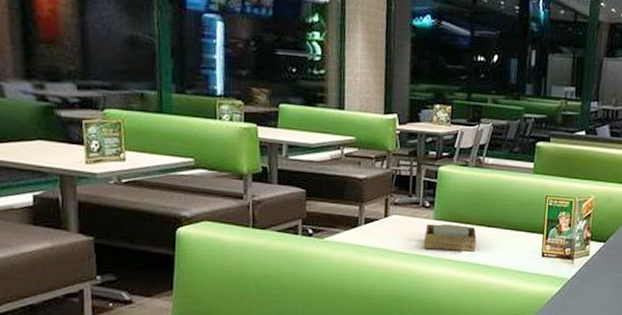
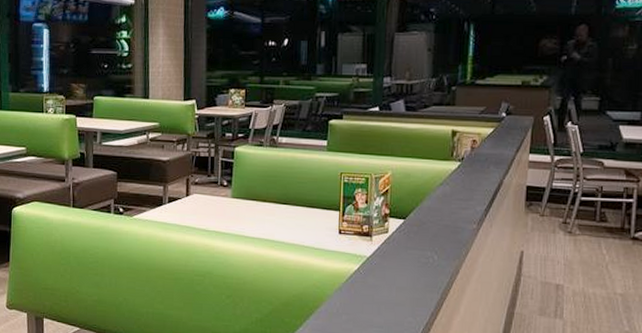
napkin holder: present [424,223,477,252] -> none [223,201,273,229]

